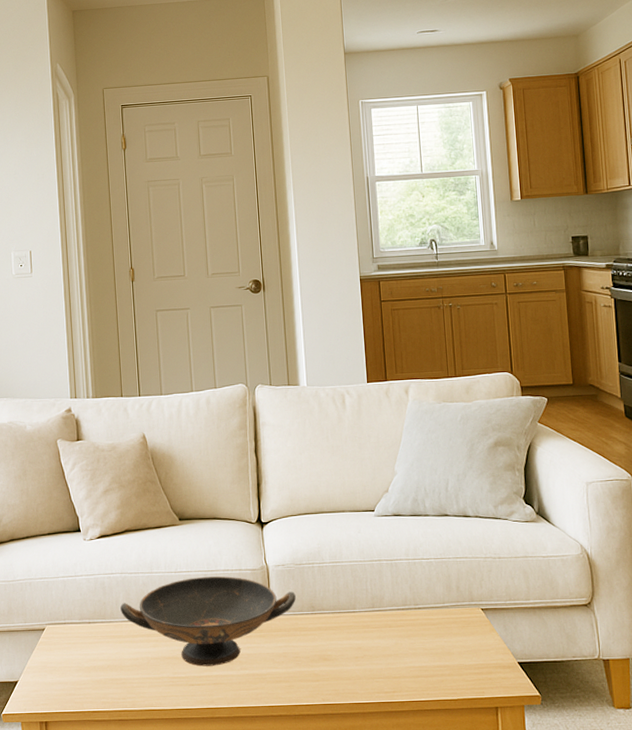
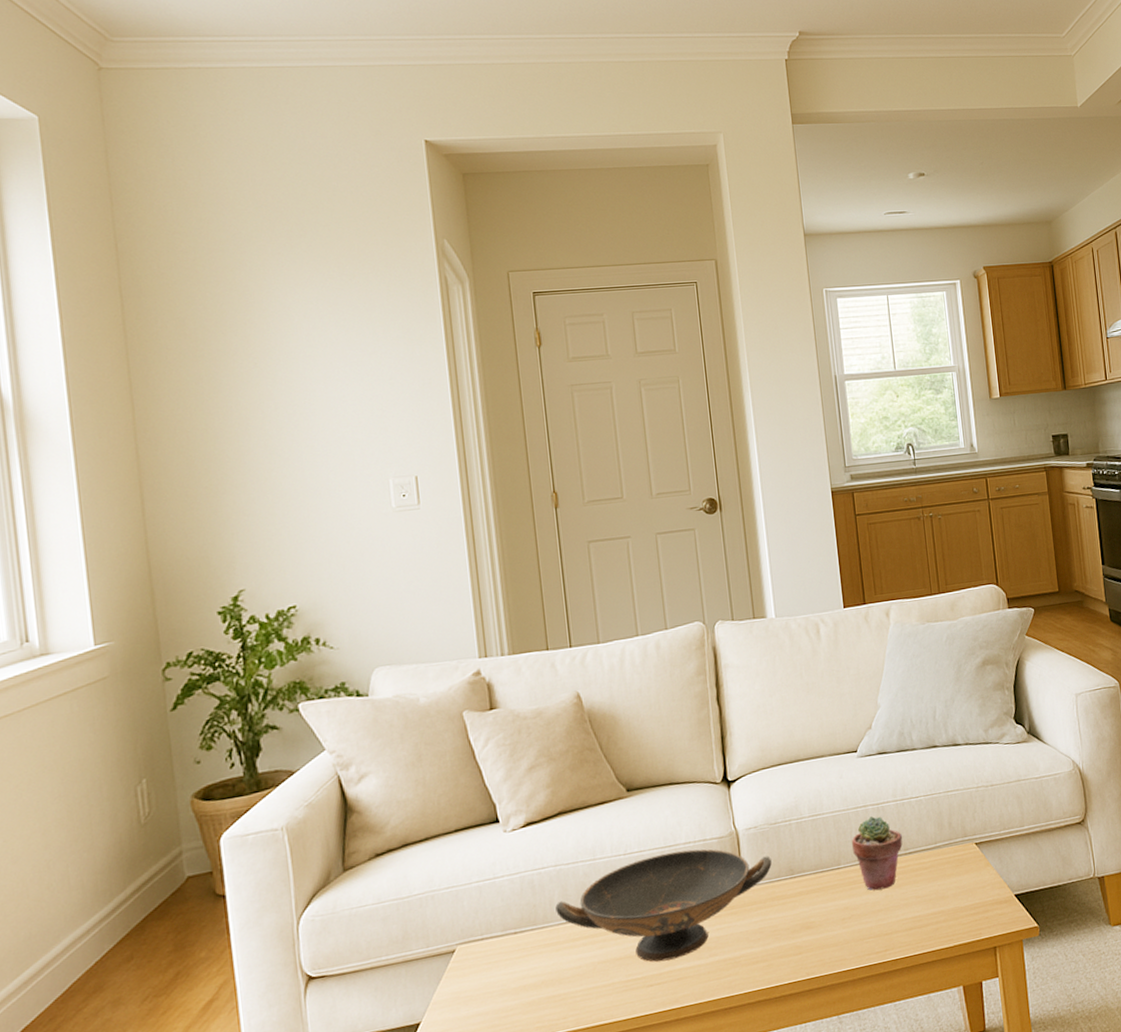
potted succulent: none [367,569,413,637] -> present [852,815,903,891]

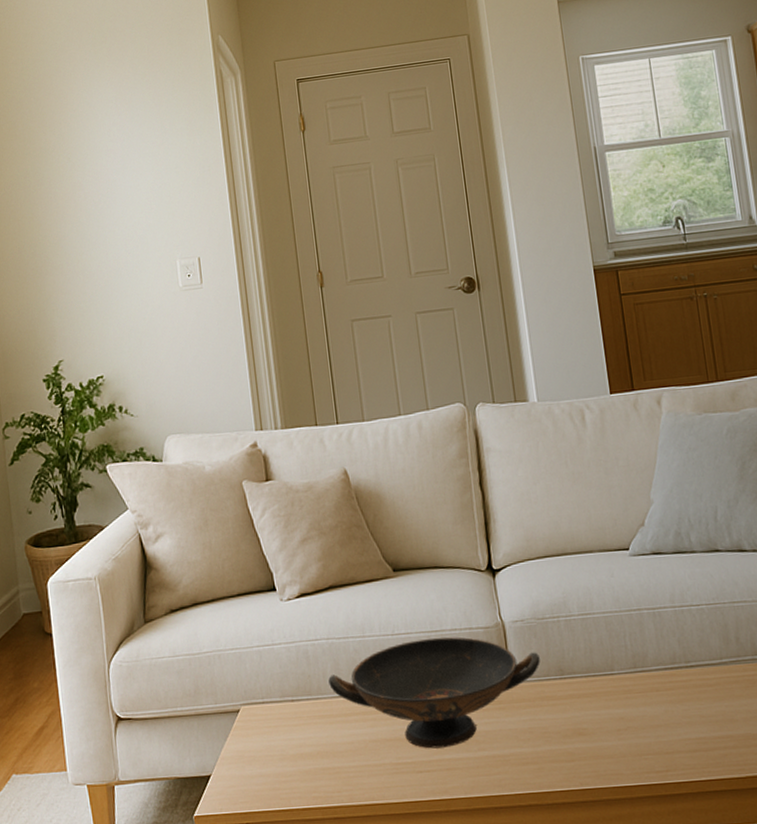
potted succulent: present [852,815,903,891] -> none [626,620,683,703]

